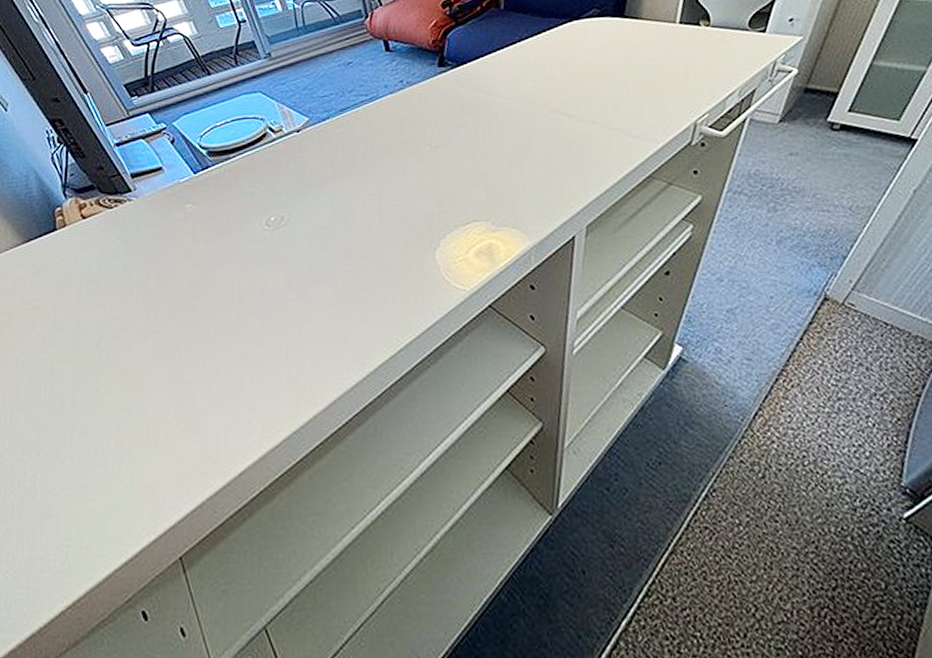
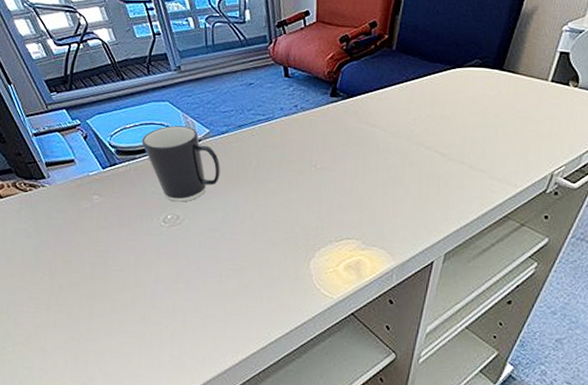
mug: none [235,116,325,201] -> present [141,125,221,202]

